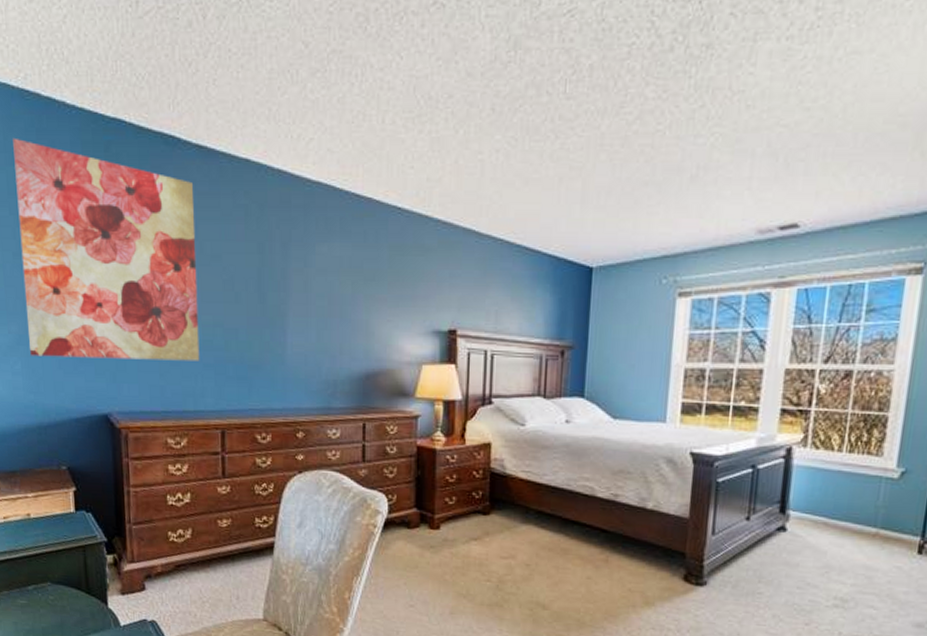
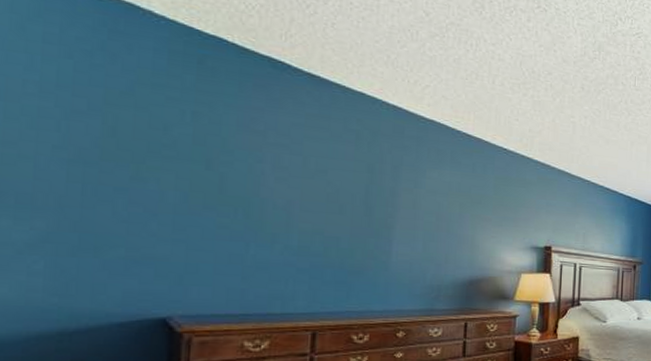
wall art: present [13,137,200,361] -> none [61,33,302,266]

